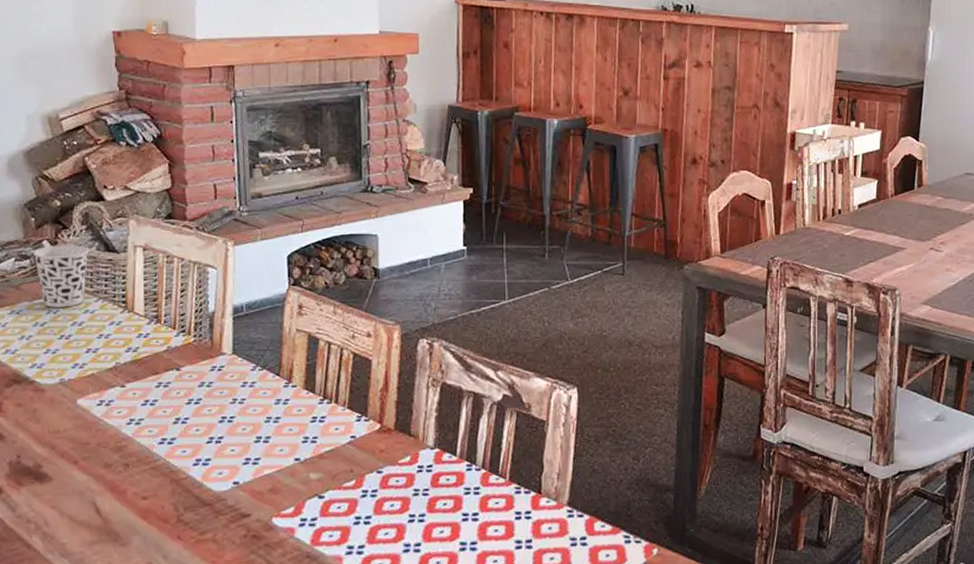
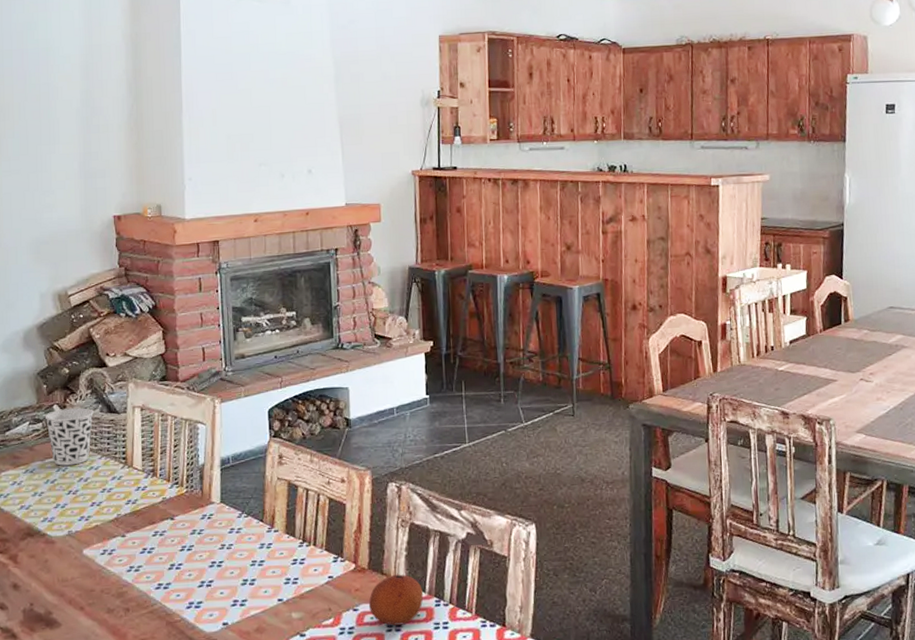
fruit: none [395,436,454,489] -> present [369,574,424,626]

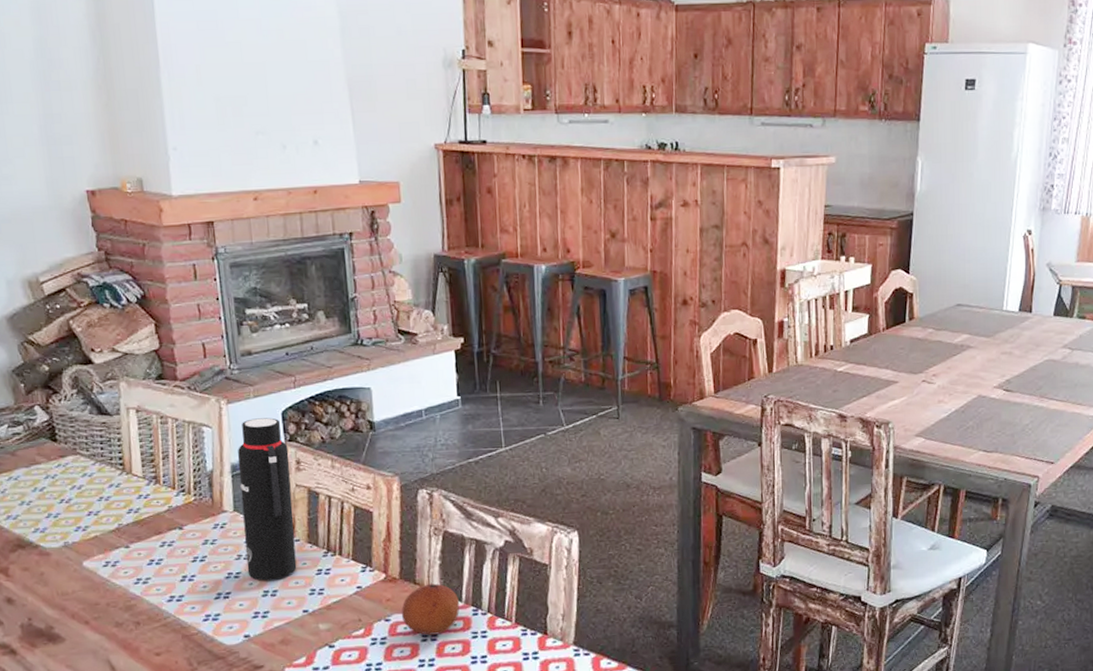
cup: present [45,407,94,466] -> none [25,409,82,473]
water bottle: none [227,415,275,570] -> present [237,417,297,581]

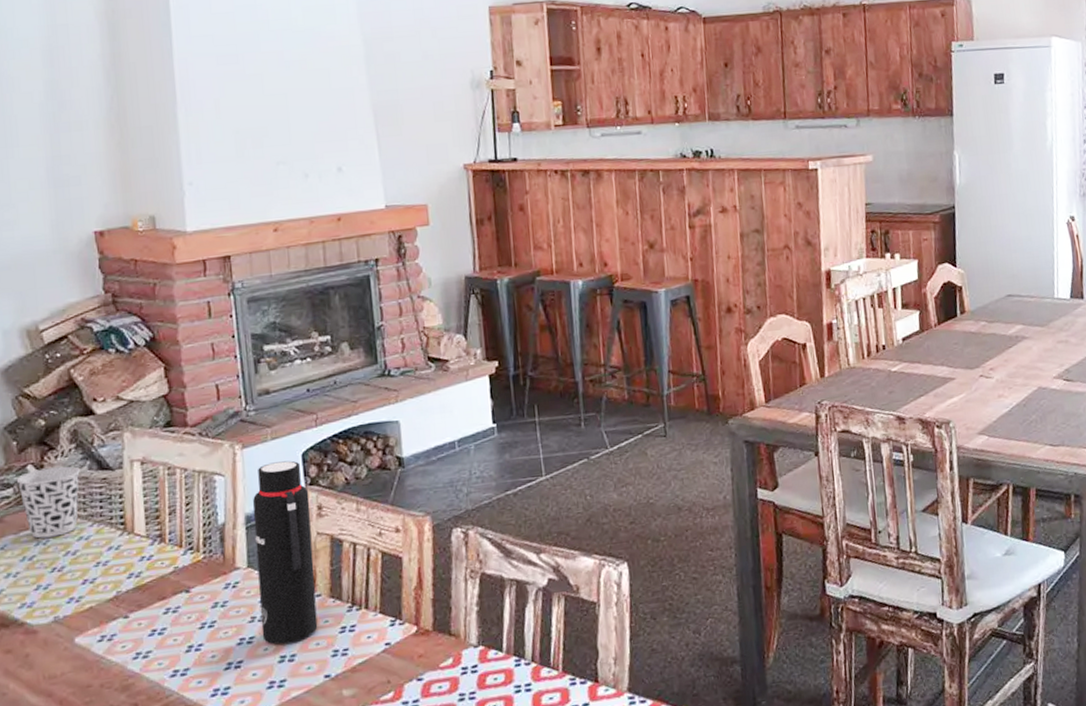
cup: none [25,409,82,473] -> present [16,465,80,539]
fruit: present [402,583,460,635] -> none [435,633,500,694]

